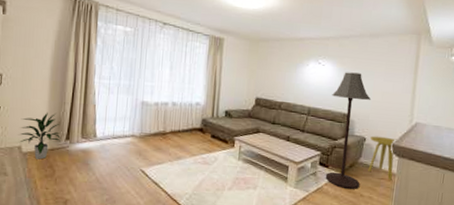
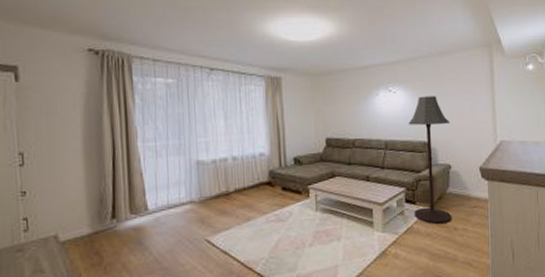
indoor plant: present [18,112,62,160] -> none [52,189,107,247]
side table: present [368,135,397,180] -> none [456,161,485,207]

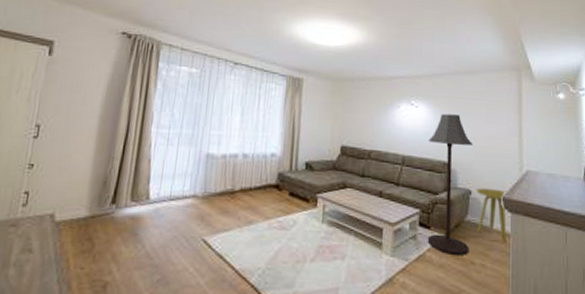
side table: none [456,161,485,207] -> present [477,187,507,242]

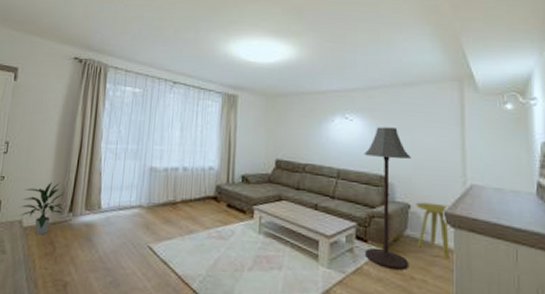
indoor plant: none [52,169,106,230] -> present [20,181,64,235]

